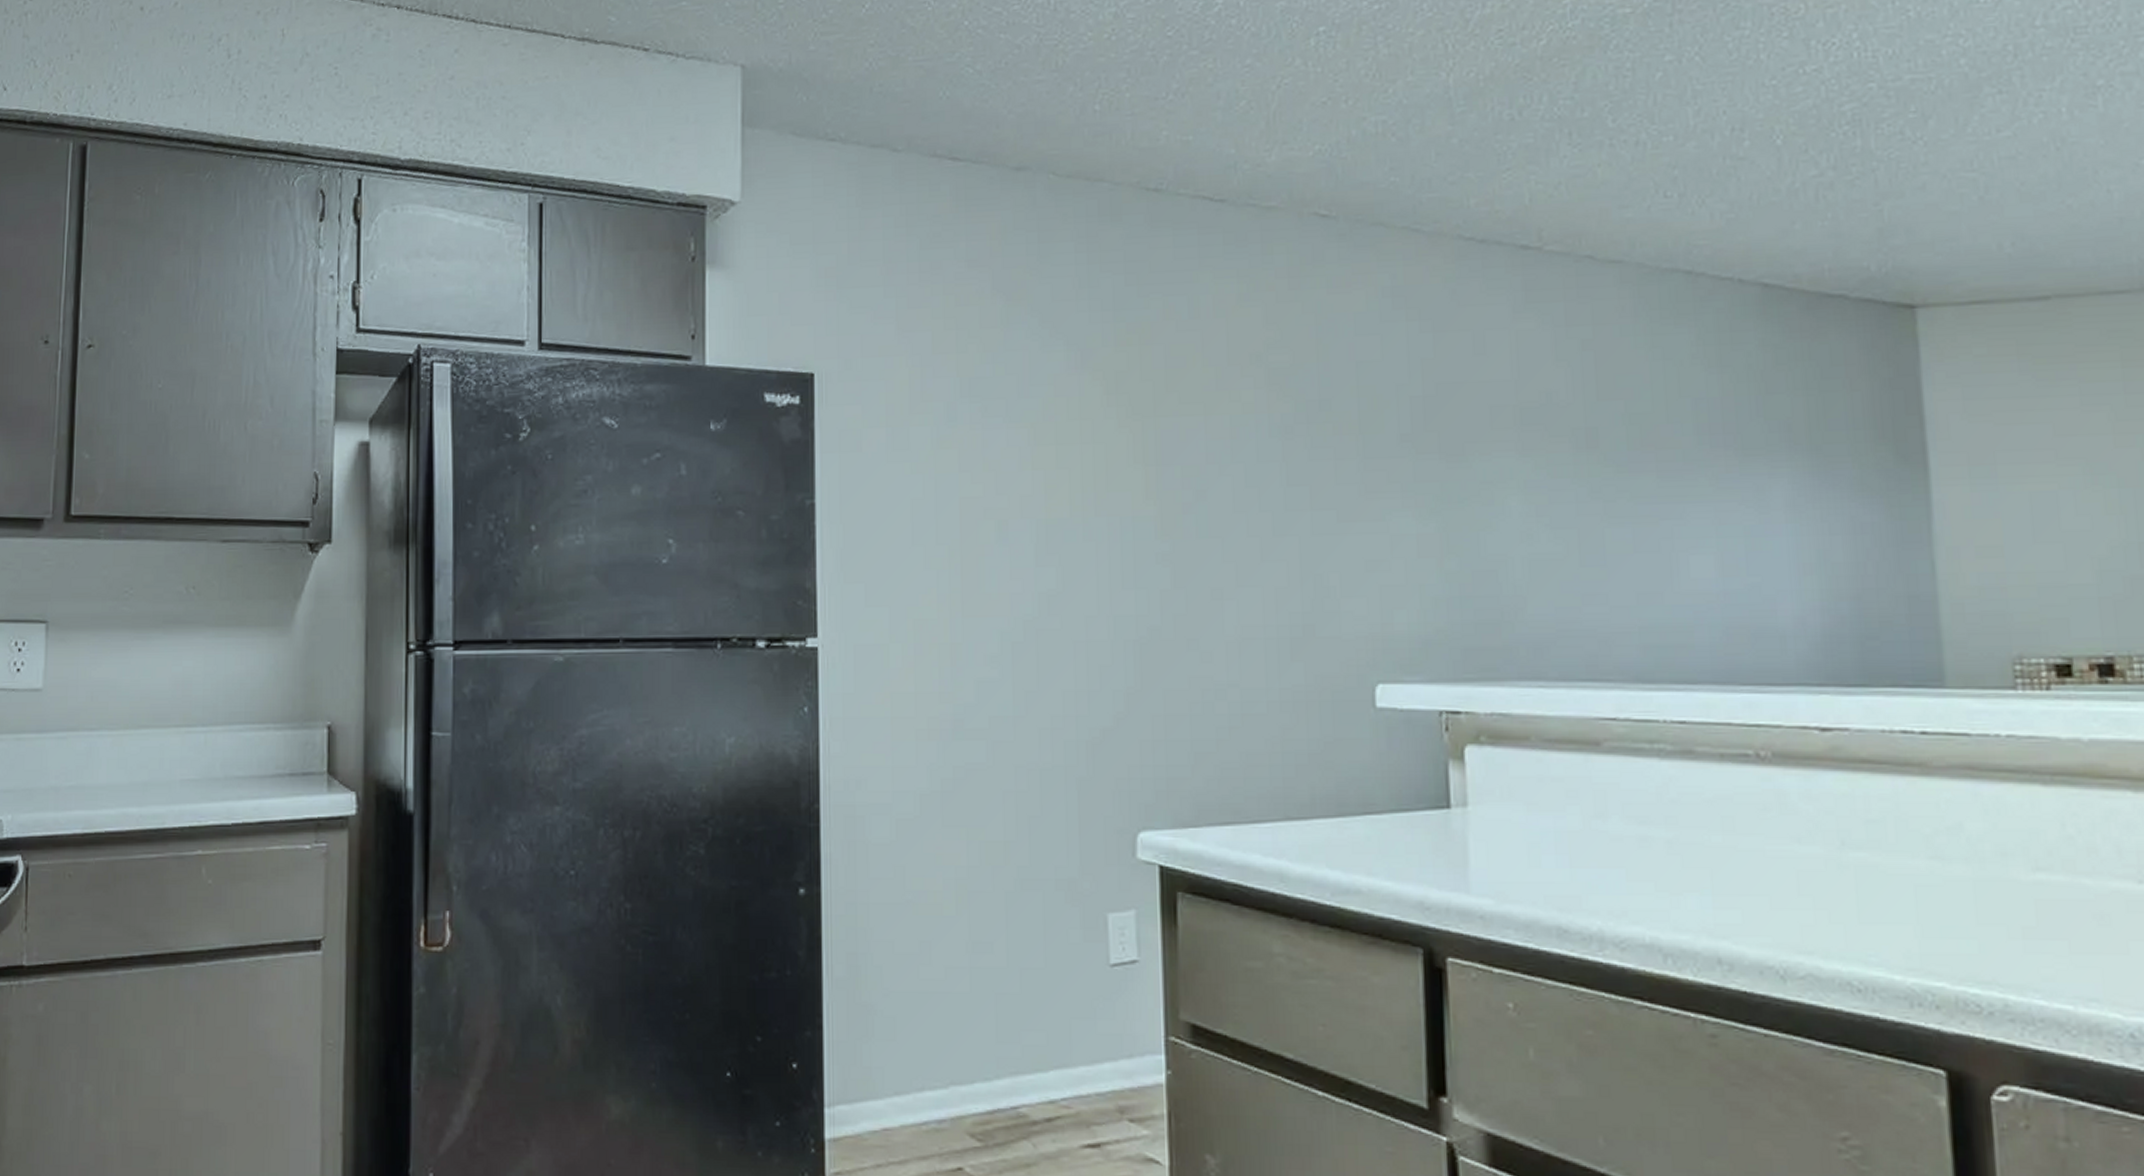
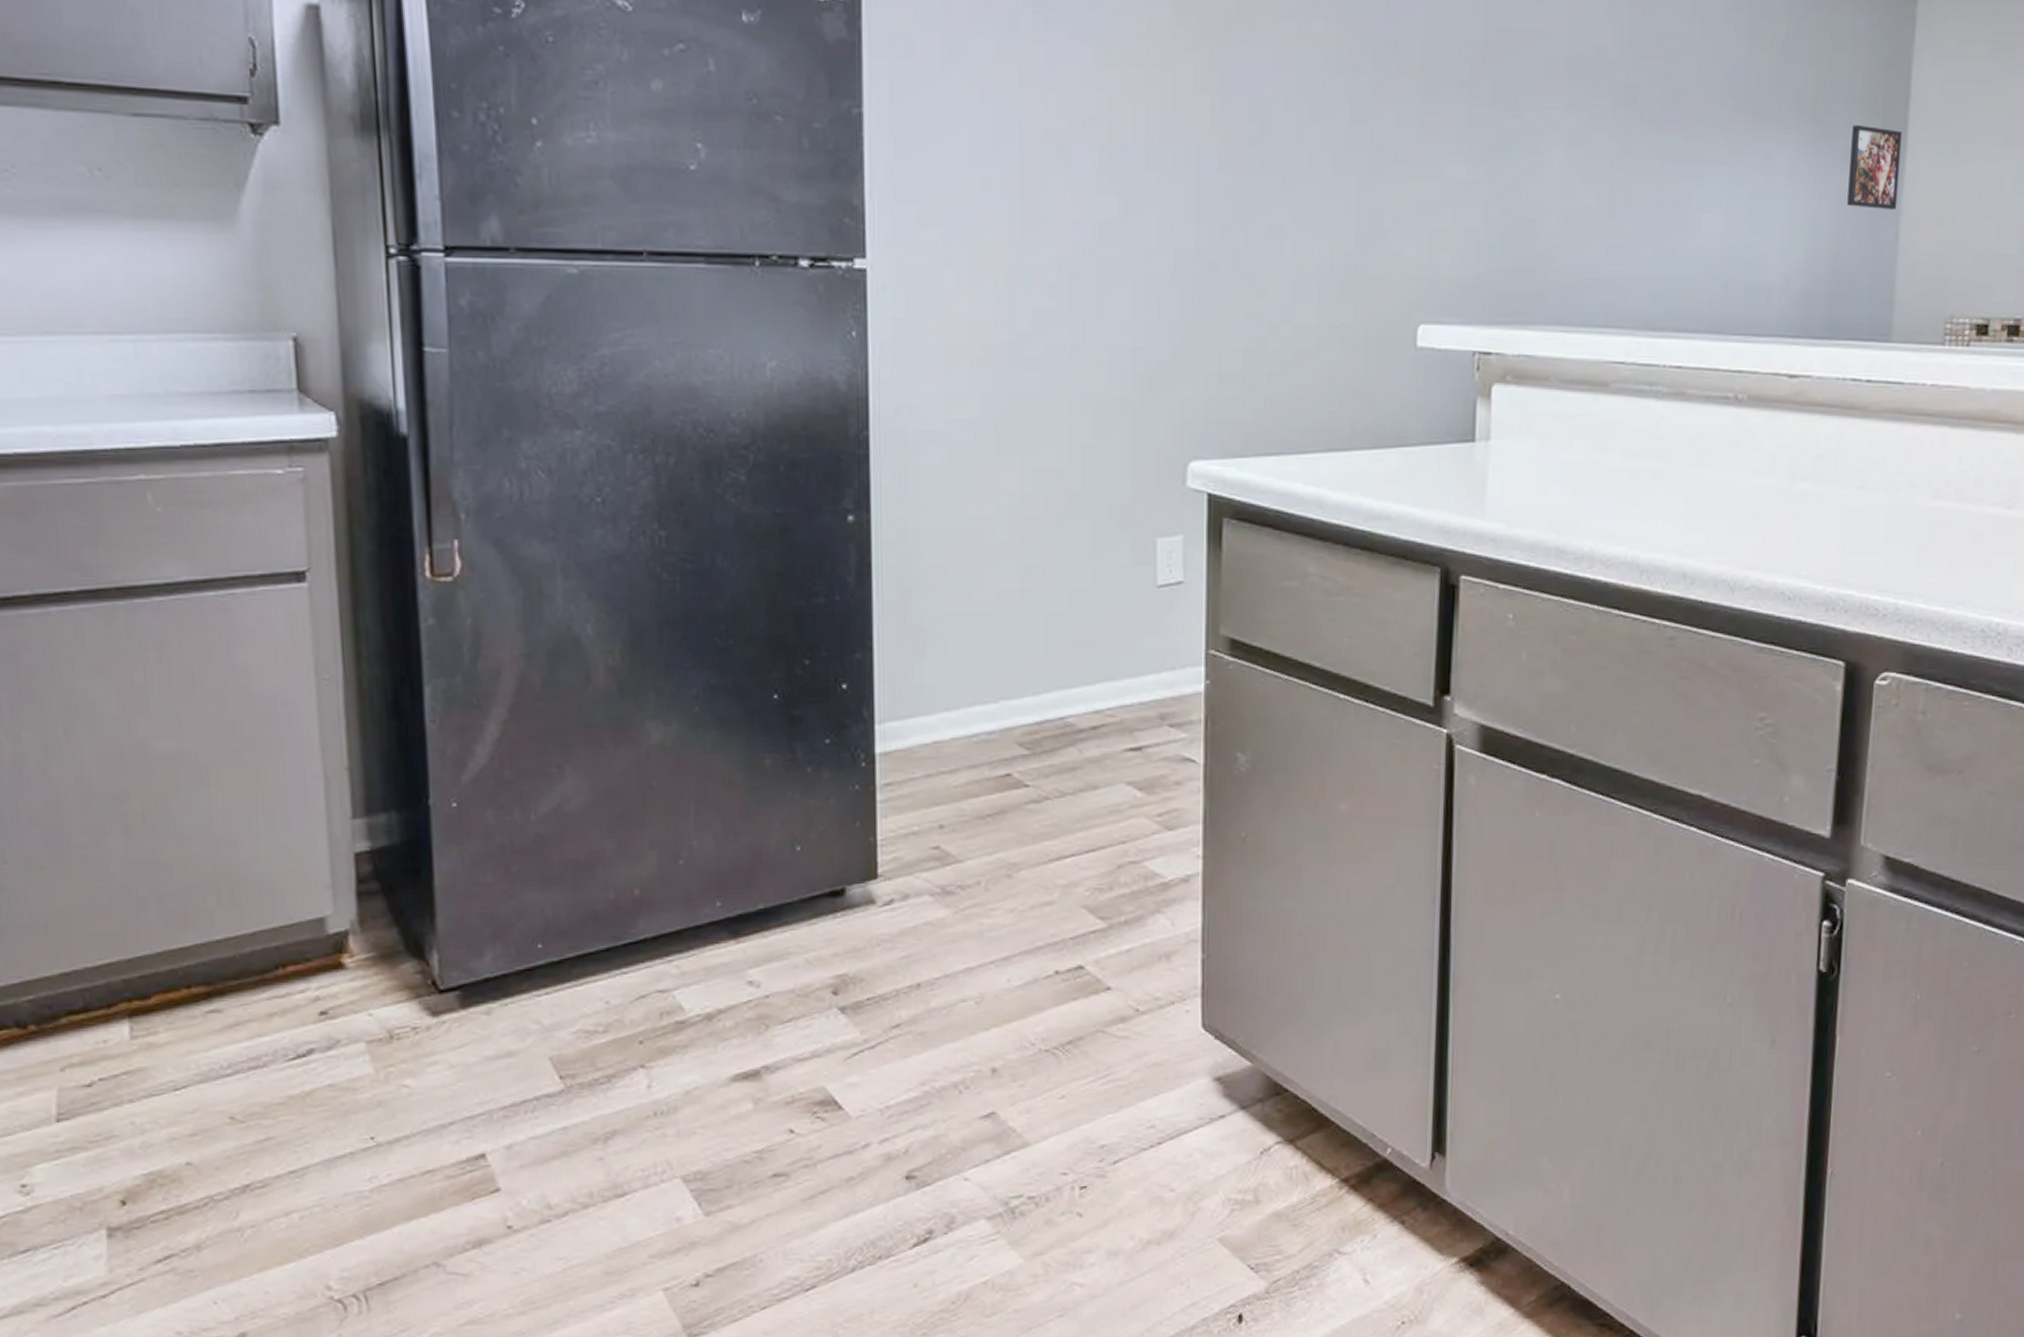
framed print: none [1858,451,1928,541] -> present [1847,124,1903,209]

